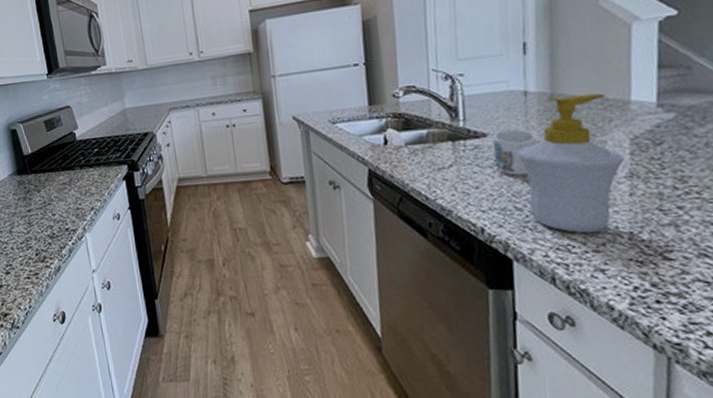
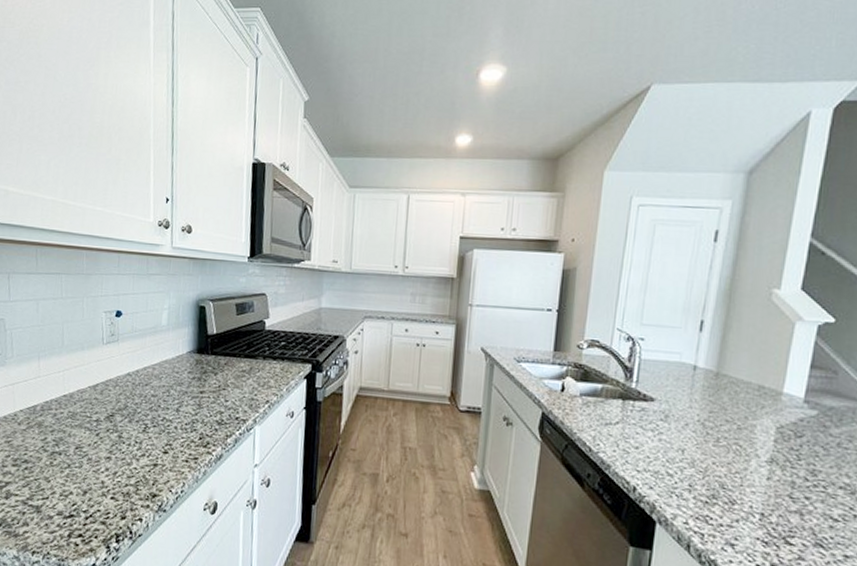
mug: present [493,128,538,176] -> none [656,397,698,444]
soap bottle: present [517,93,624,234] -> none [678,375,768,509]

